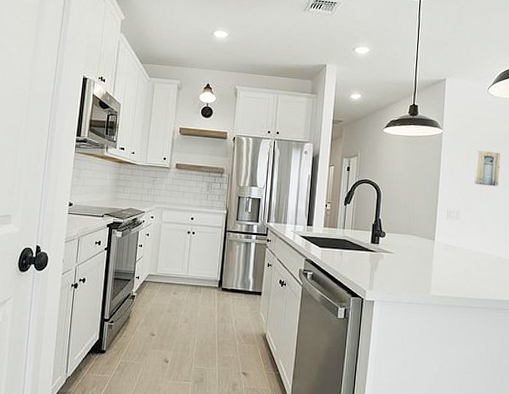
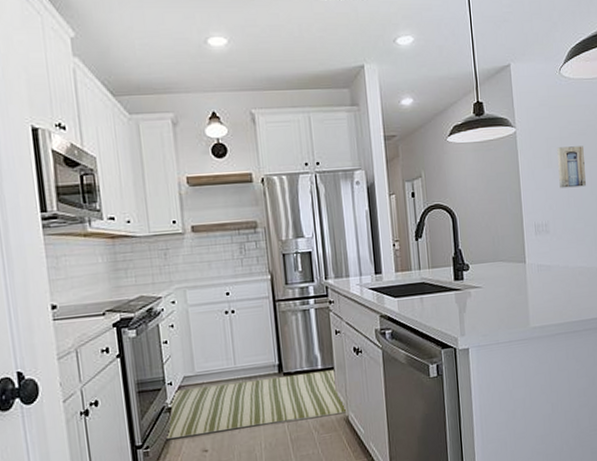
rug: none [125,284,267,331] -> present [164,370,349,441]

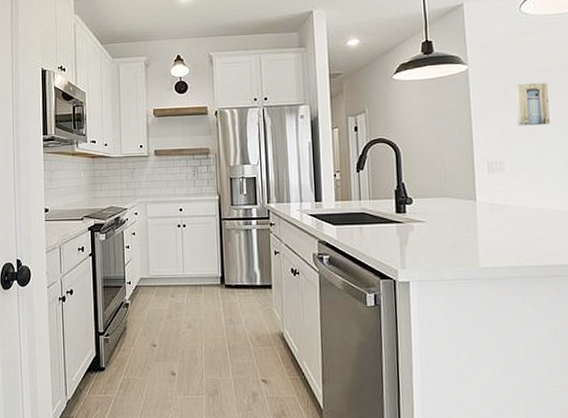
rug: present [164,370,349,441] -> none [121,287,284,331]

